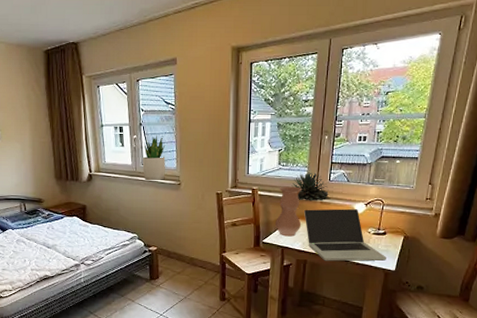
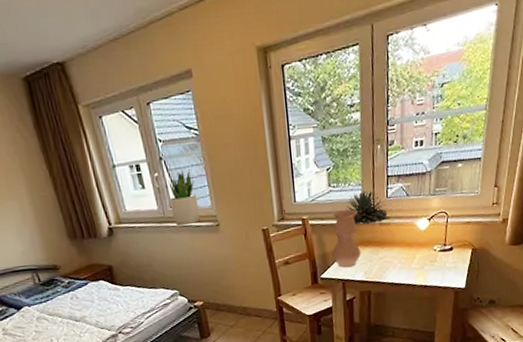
laptop: present [304,209,386,262] -> none [363,226,455,289]

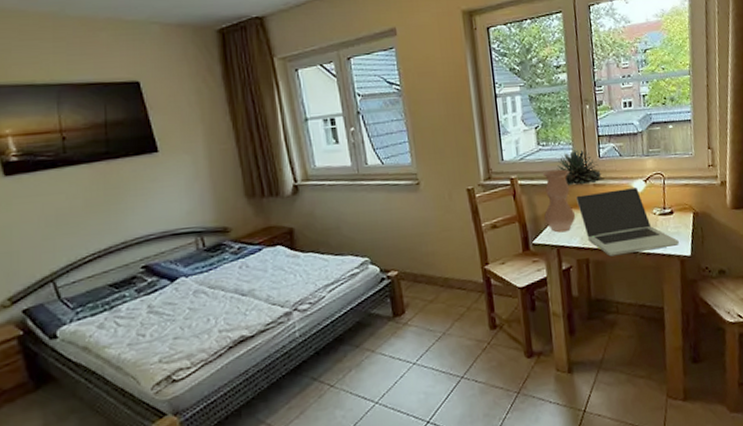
planter: present [166,169,200,226] -> none [363,124,398,185]
laptop: none [363,226,455,289] -> present [576,188,679,257]

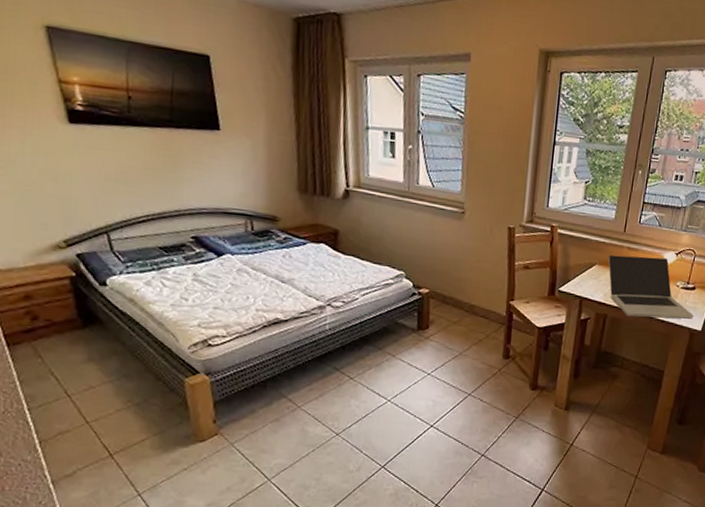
vase: present [542,169,576,233] -> none [575,225,609,286]
succulent plant: present [556,150,603,186] -> none [597,211,639,247]

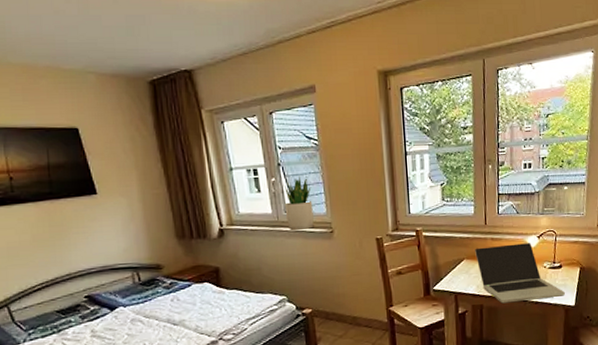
planter: none [417,147,449,206] -> present [283,175,314,231]

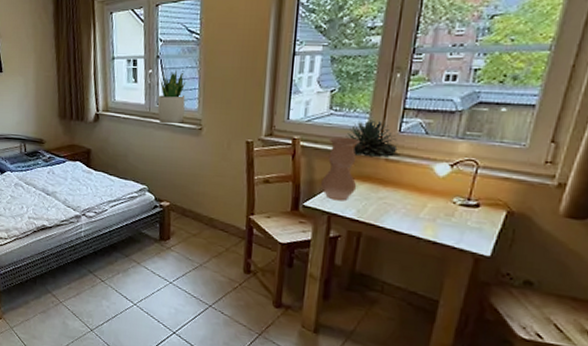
vase: none [445,223,474,281] -> present [321,136,361,201]
succulent plant: none [458,206,500,239] -> present [346,120,399,159]
laptop: present [475,243,565,304] -> none [361,167,478,242]

